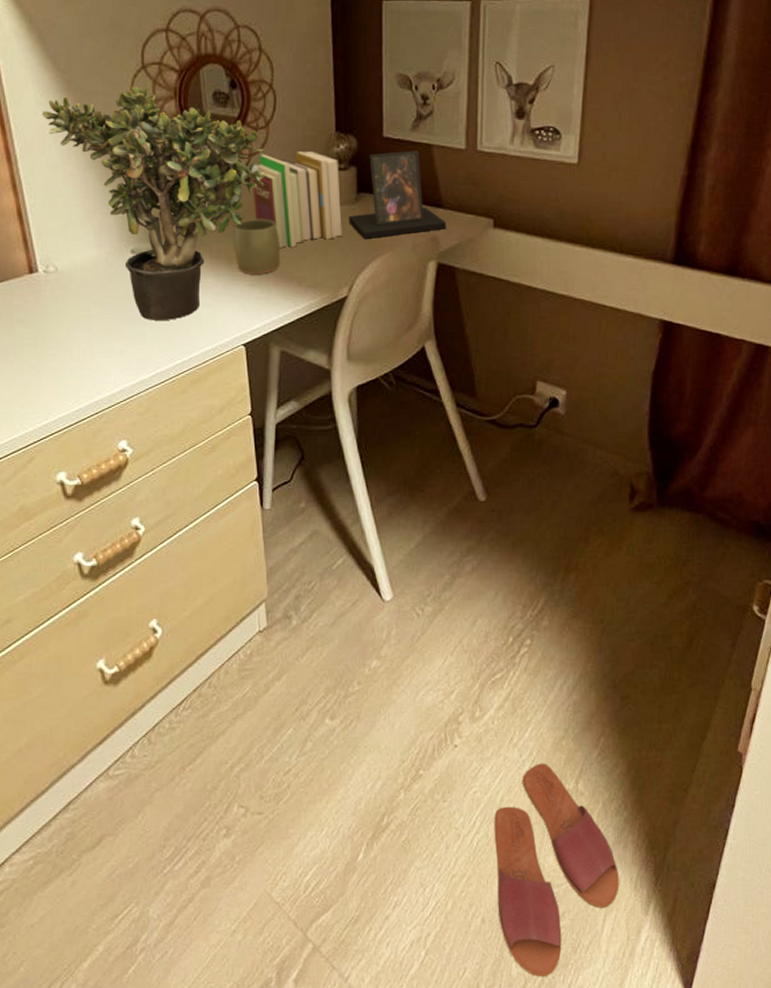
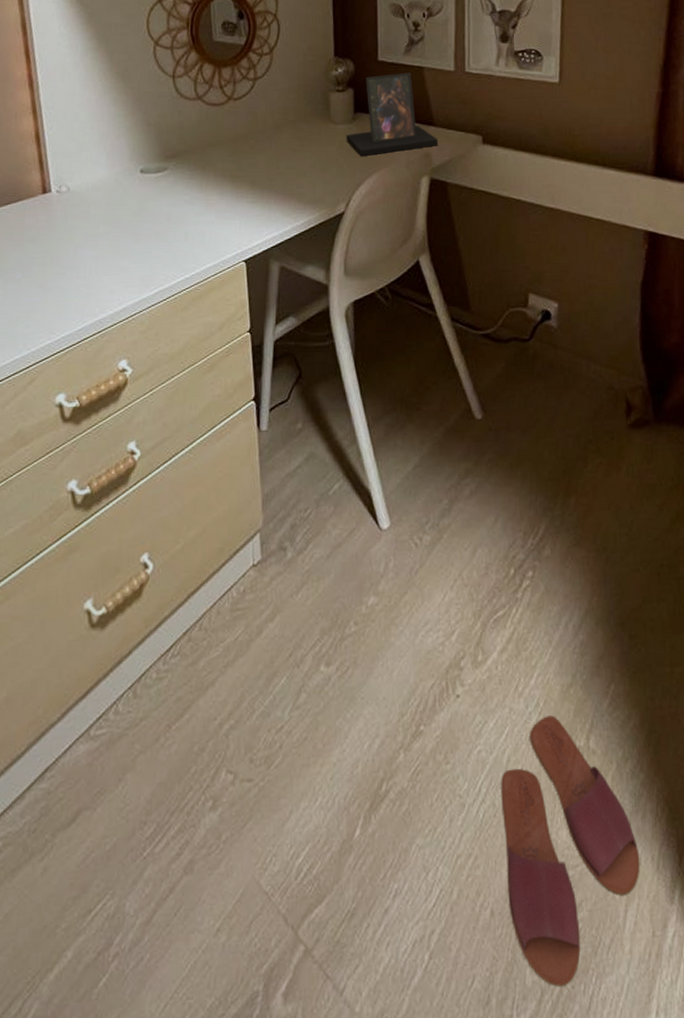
potted plant: present [43,84,266,320] -> none [65,16,269,238]
mug: present [233,219,281,274] -> none [237,138,282,191]
books: present [251,150,342,248] -> none [255,74,340,166]

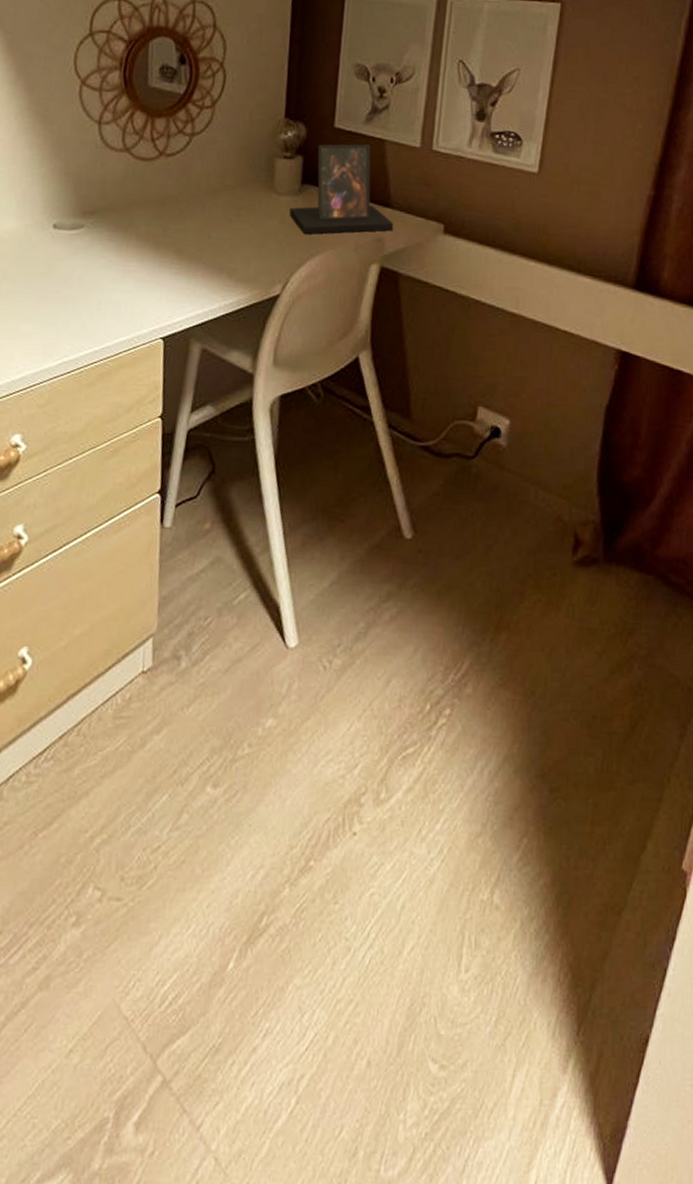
slippers: present [501,715,640,987] -> none [387,864,535,1146]

